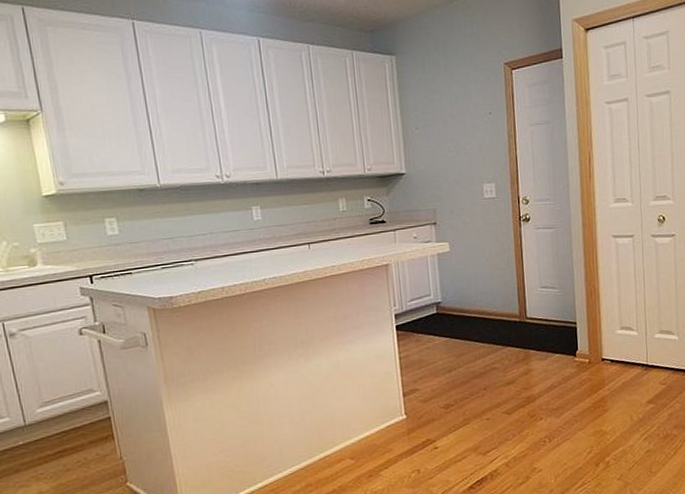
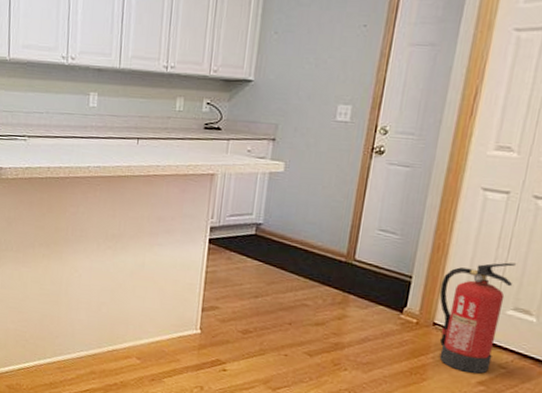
fire extinguisher: none [600,293,654,395] -> present [439,262,517,374]

